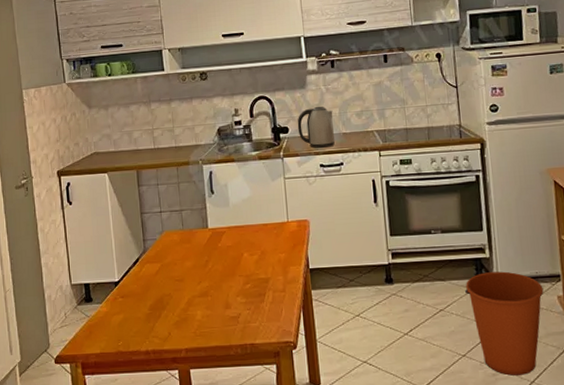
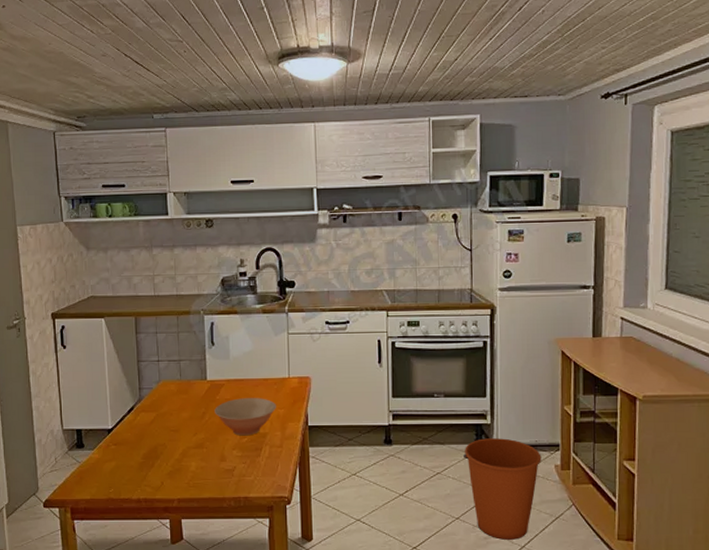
bowl: none [217,243,277,282] -> present [214,398,276,436]
kettle: present [297,106,335,148] -> none [304,261,342,305]

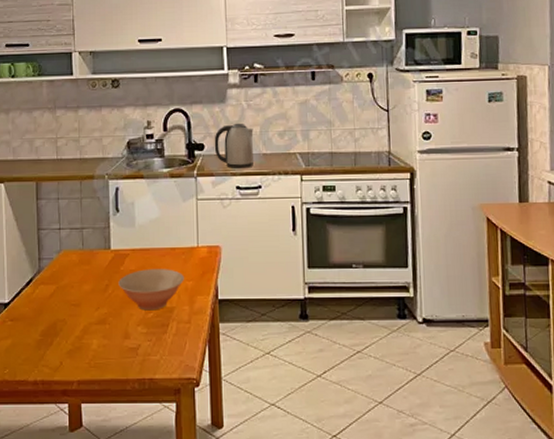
kettle: none [304,261,342,305] -> present [214,123,254,168]
bucket: present [464,438,542,540] -> none [385,313,470,427]

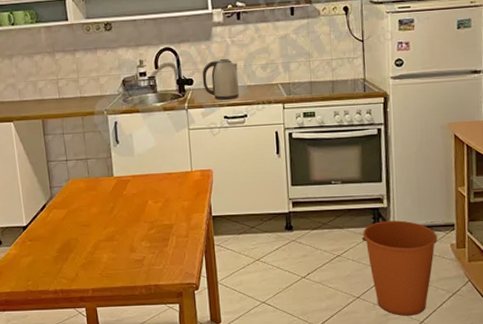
bowl: present [118,269,184,311] -> none [122,191,181,228]
bucket: none [385,313,470,427] -> present [362,220,438,316]

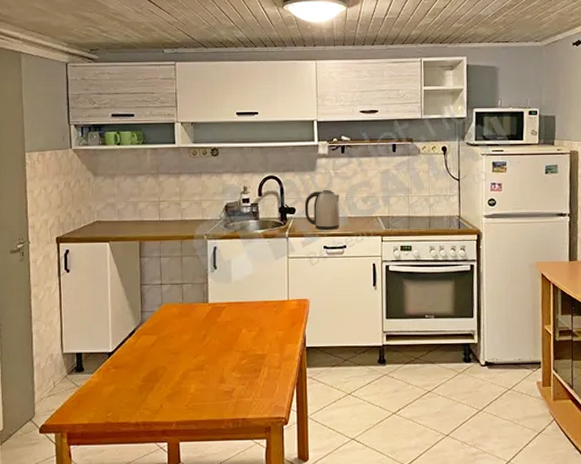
bucket: present [362,220,438,316] -> none [453,357,525,455]

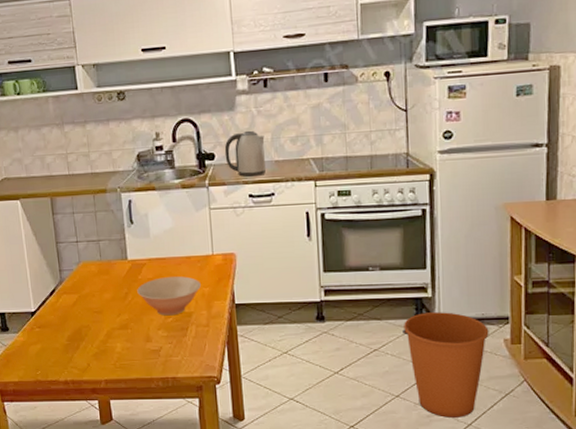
bowl: none [215,320,275,358] -> present [137,276,201,316]
bucket: none [453,357,525,455] -> present [403,312,489,418]

